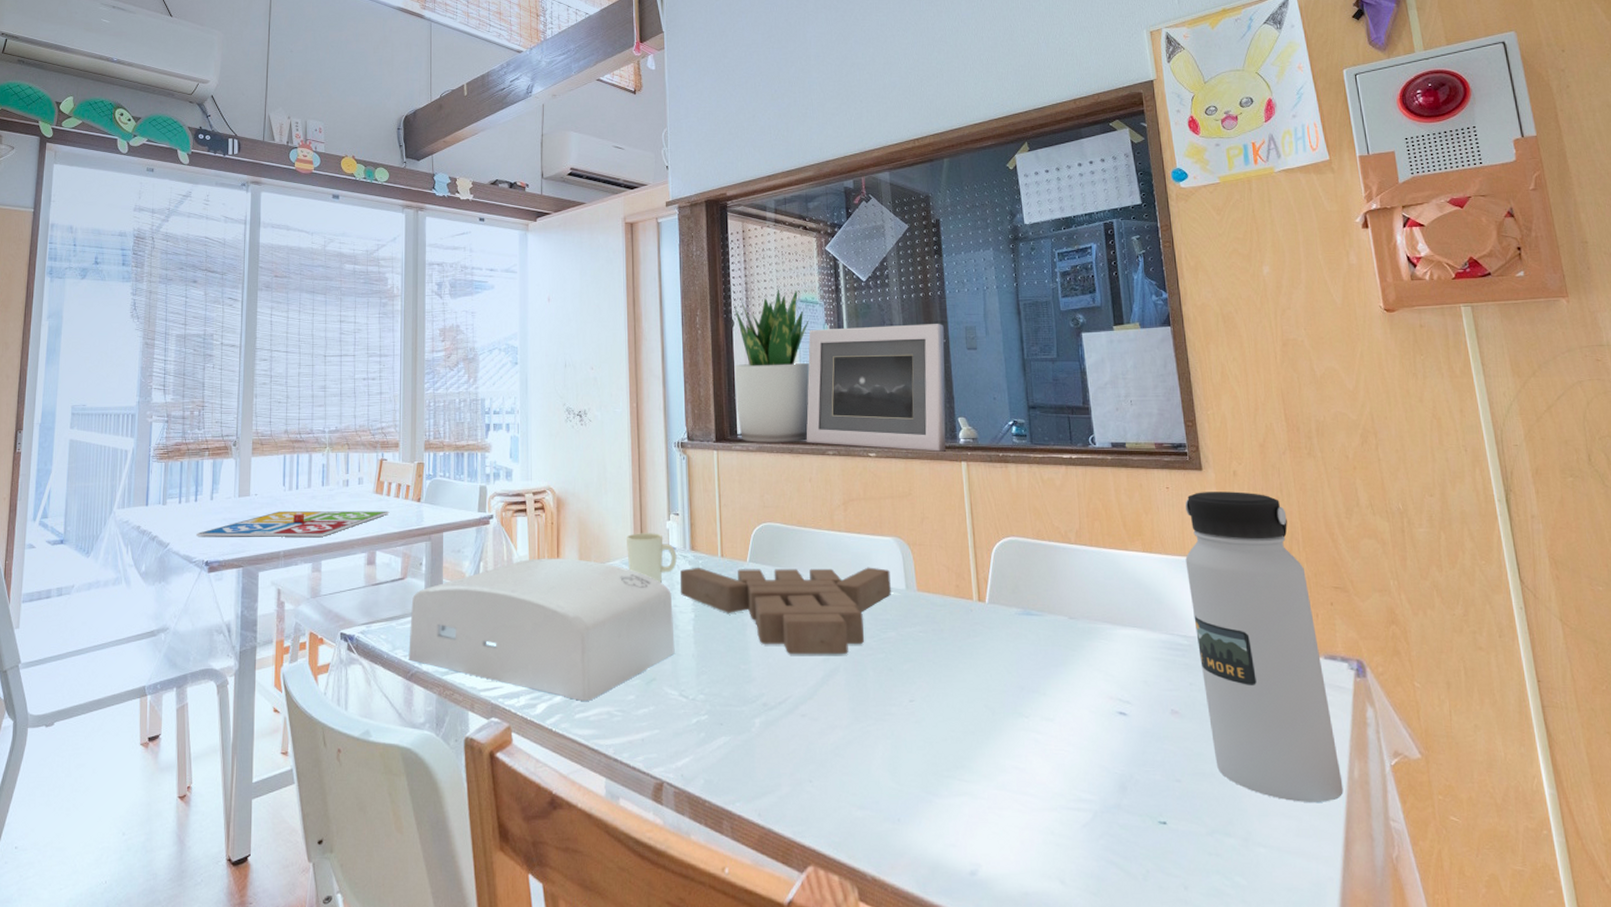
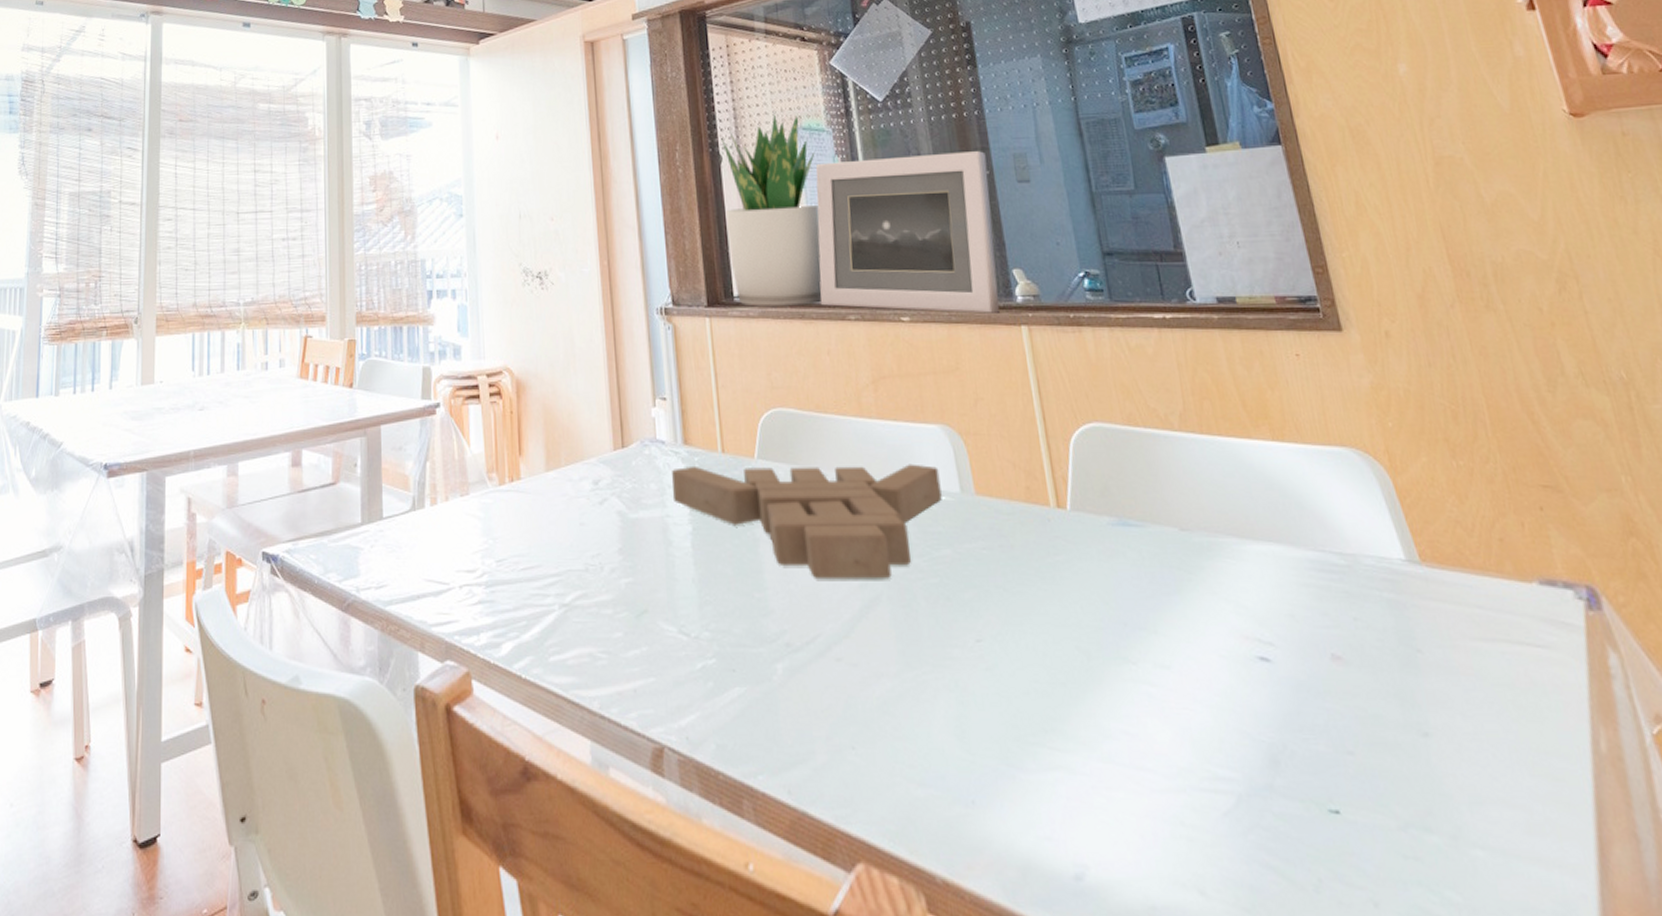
gameboard: present [196,511,390,537] -> none [93,399,317,434]
tissue dispenser: present [408,558,675,701] -> none [343,456,670,639]
mug: present [627,533,677,583] -> none [603,423,667,487]
water bottle: present [1185,491,1344,802] -> none [1323,358,1588,786]

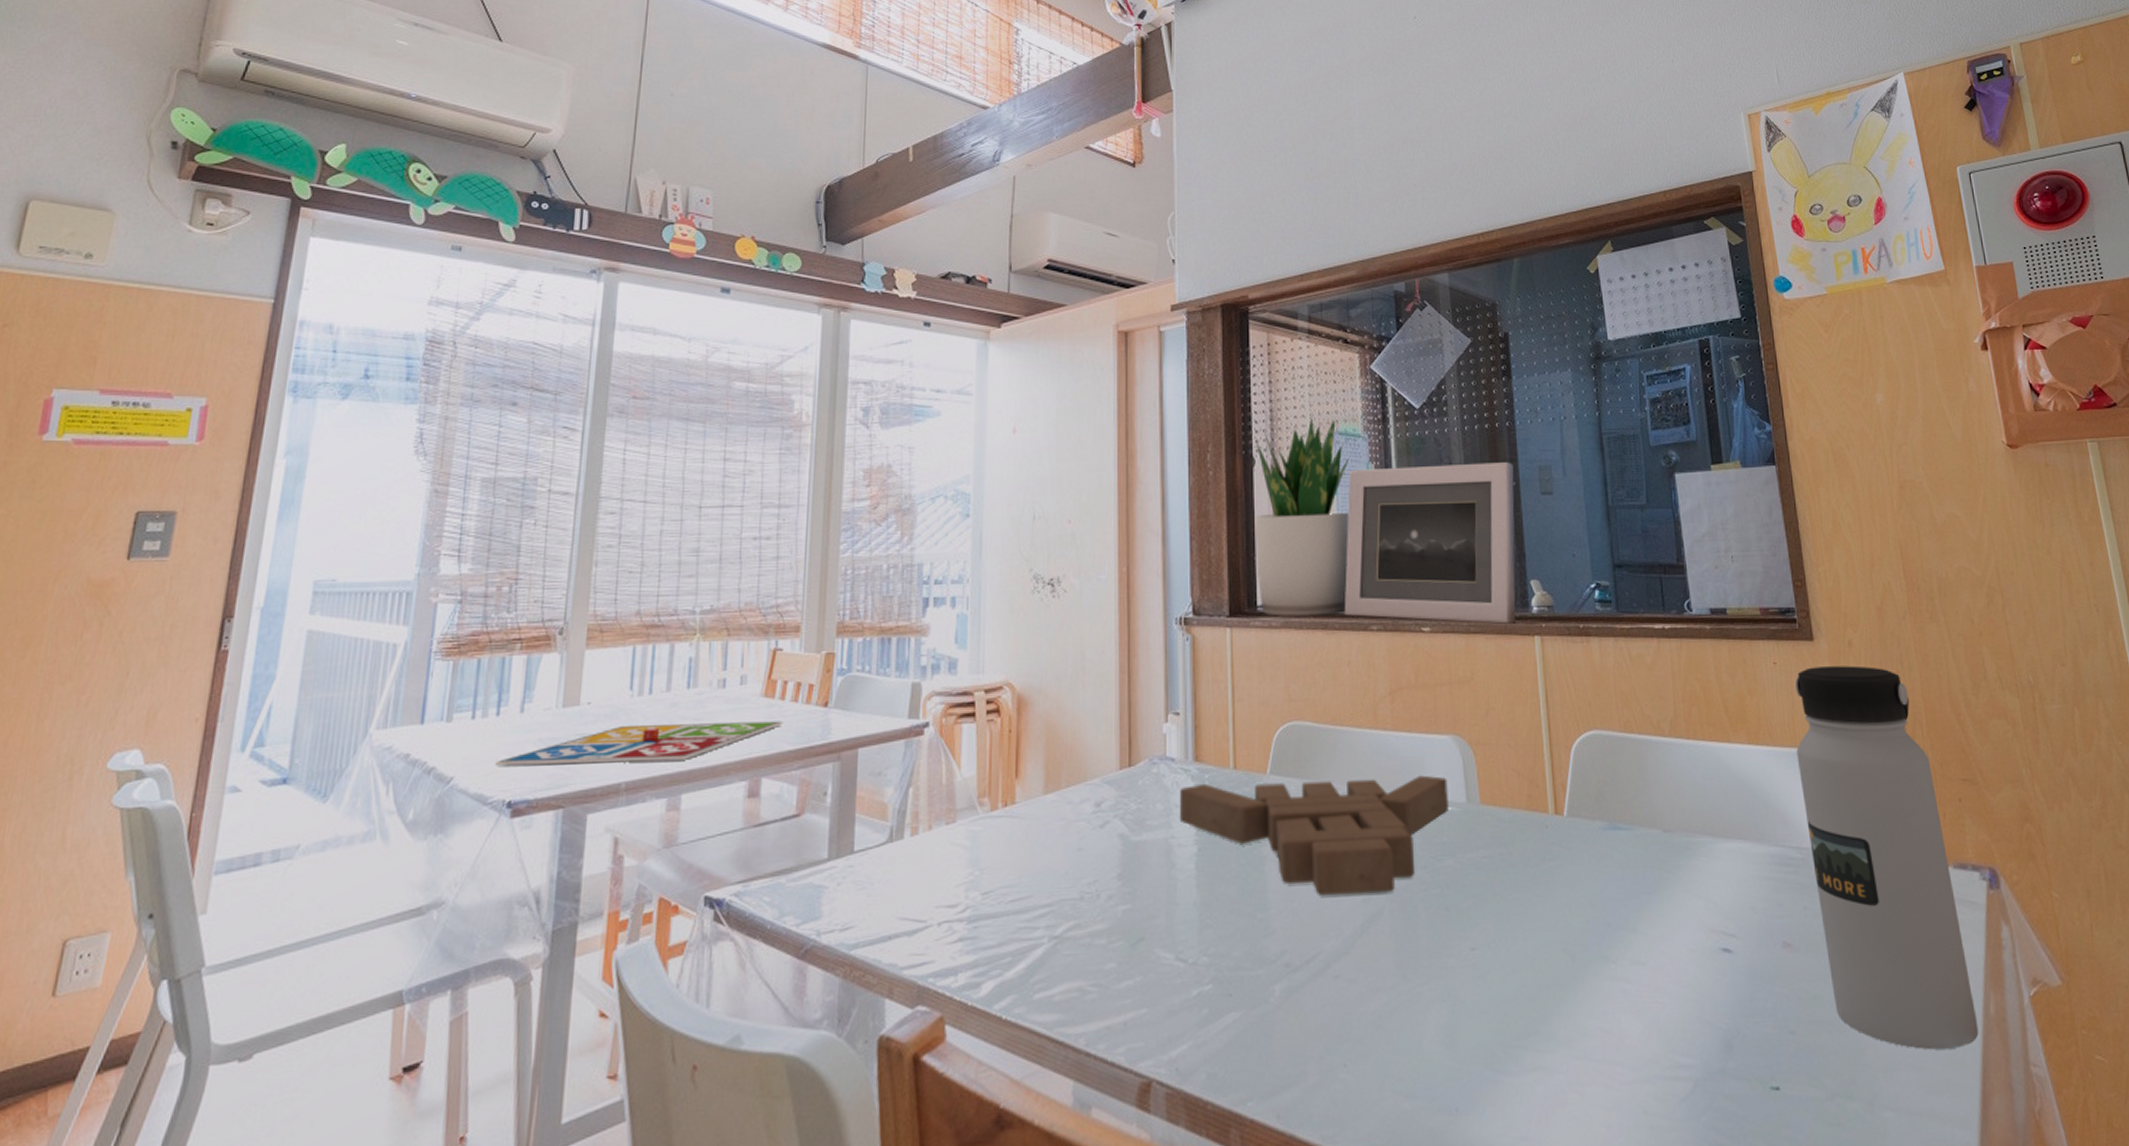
gameboard: none [93,399,317,434] -> present [495,721,783,766]
water bottle: none [1323,358,1588,786] -> present [1795,665,1979,1050]

